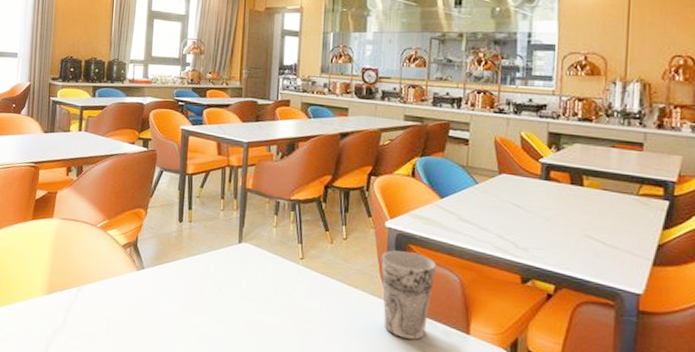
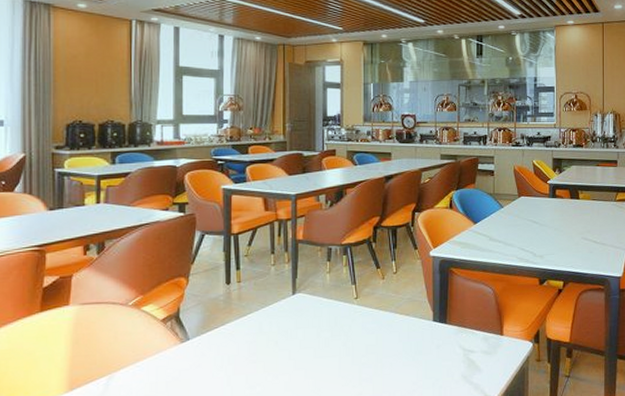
cup: present [381,250,436,340] -> none [428,274,474,351]

